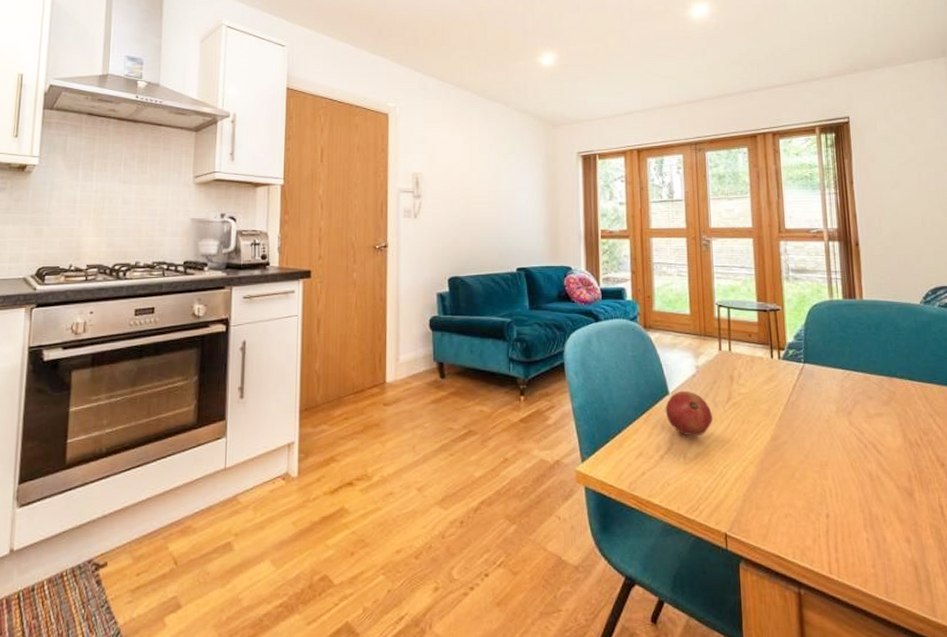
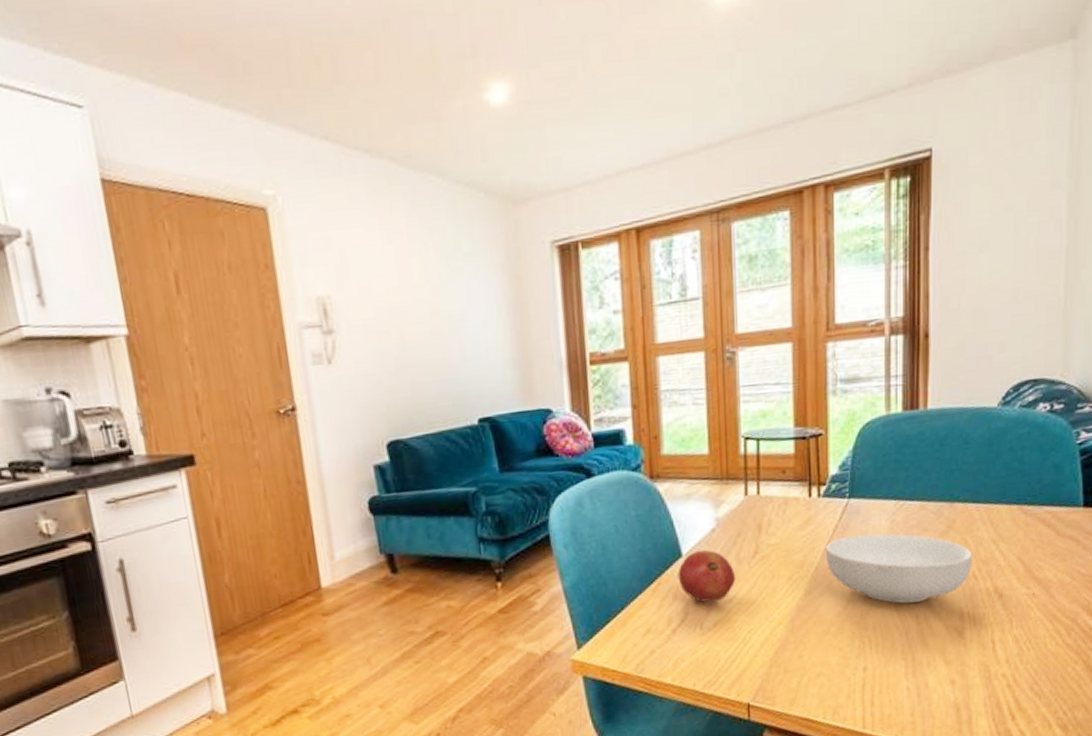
cereal bowl: none [786,394,914,460] -> present [825,533,973,604]

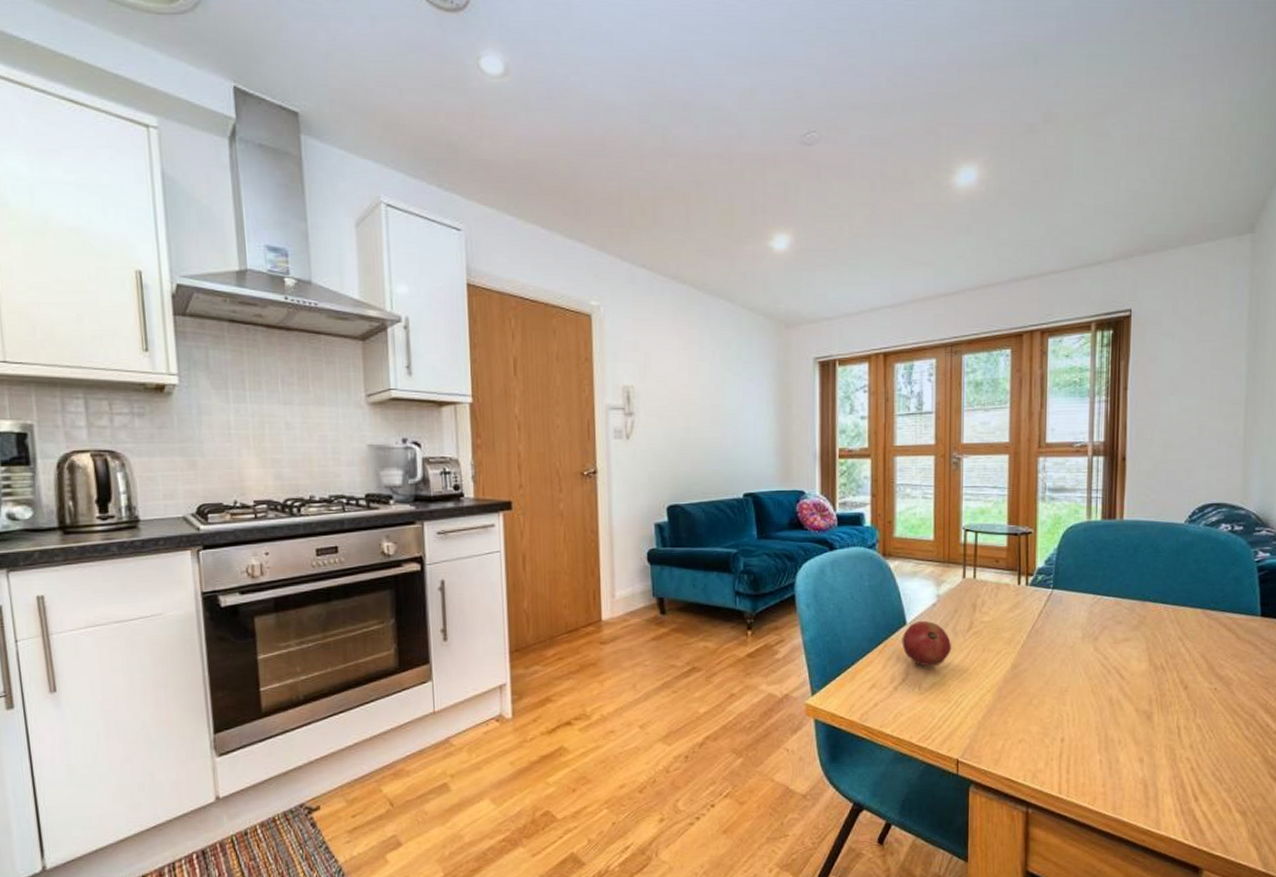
cereal bowl: present [825,533,973,604] -> none [1030,621,1161,685]

